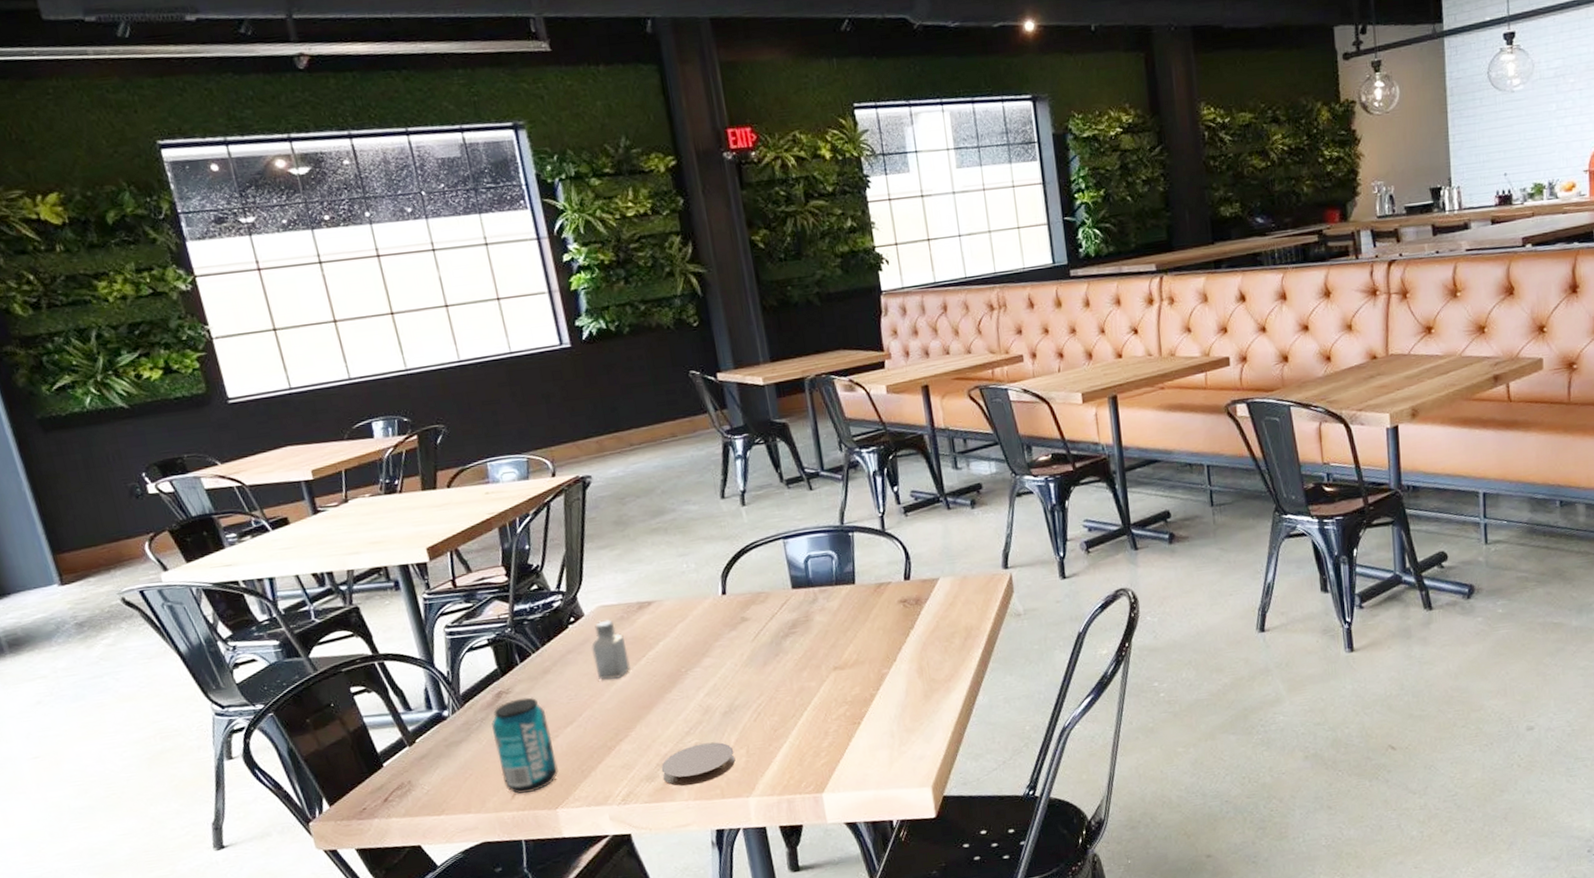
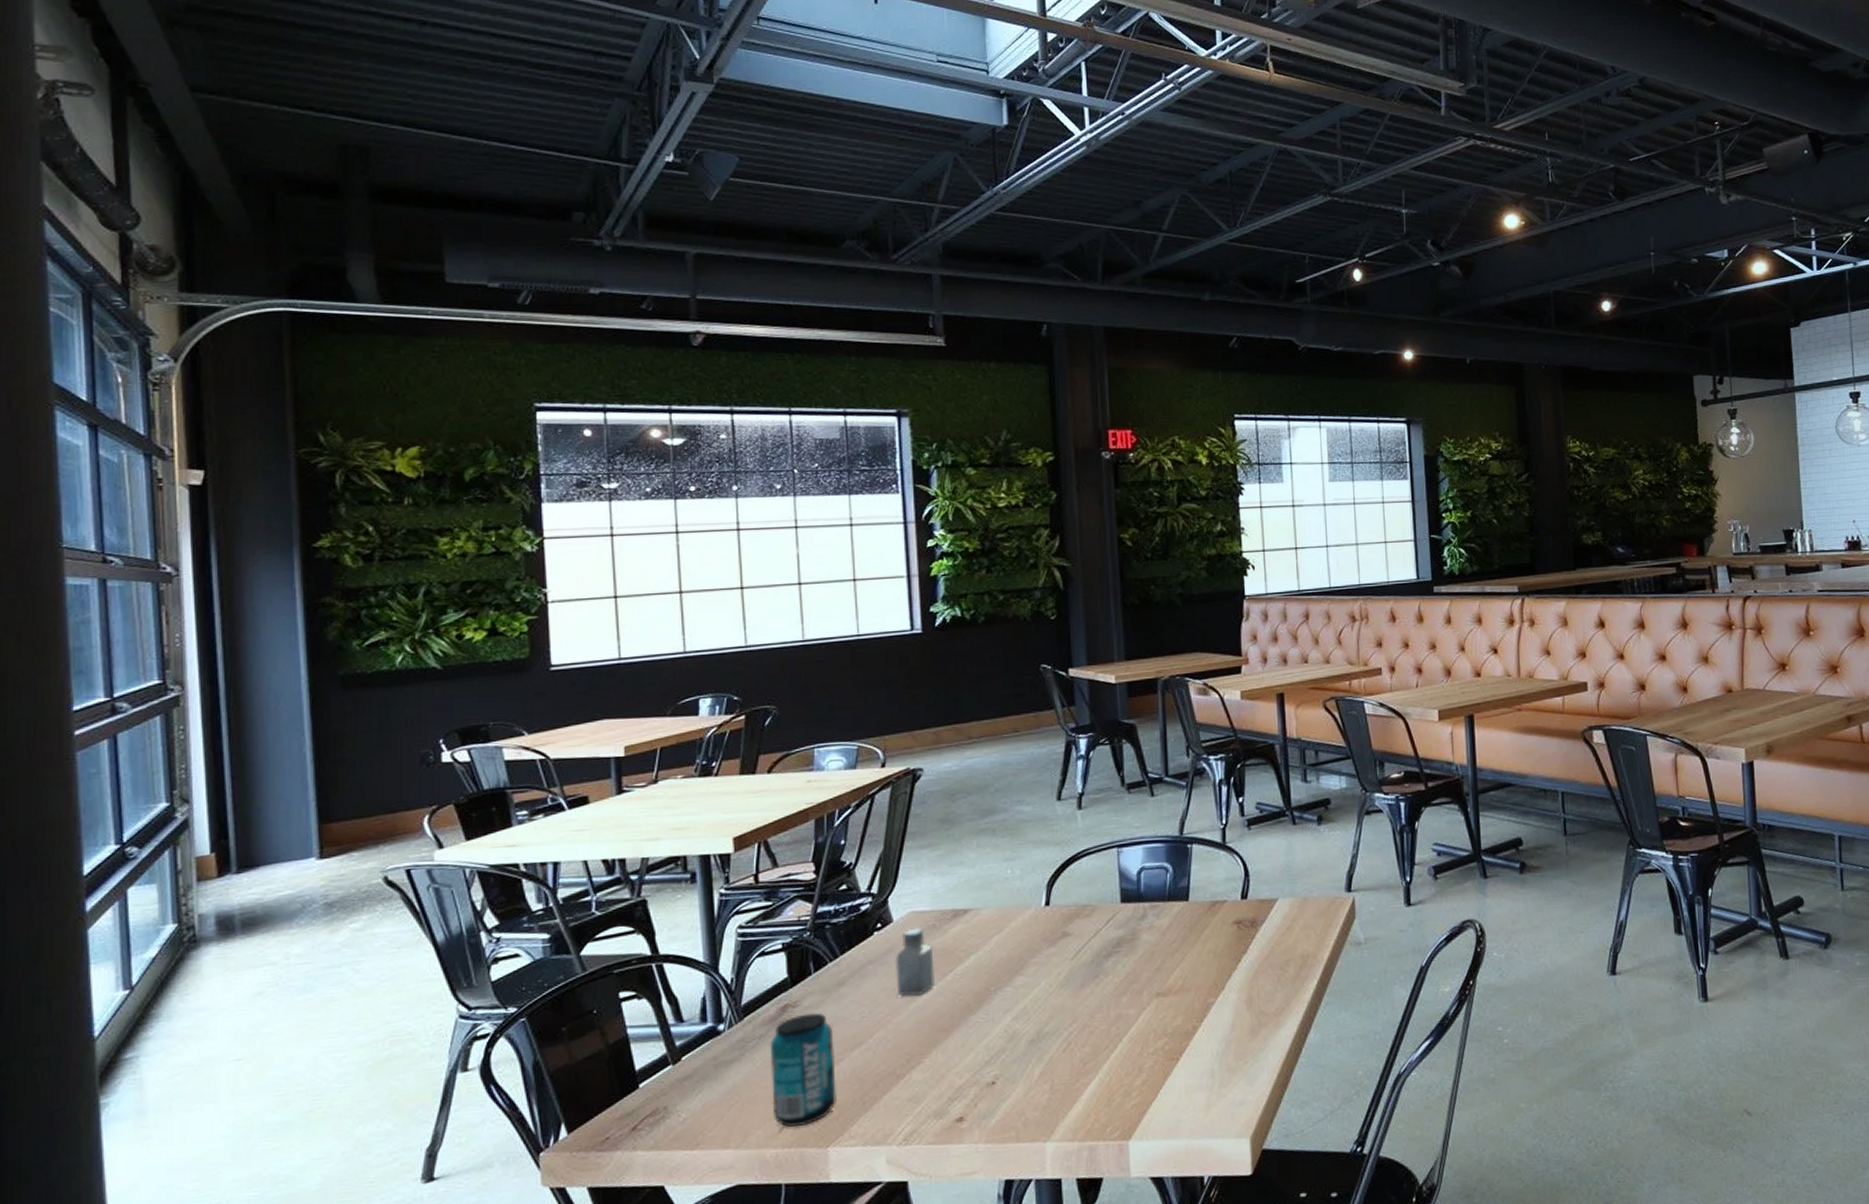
coaster: present [661,742,736,786] -> none [952,1074,1037,1126]

